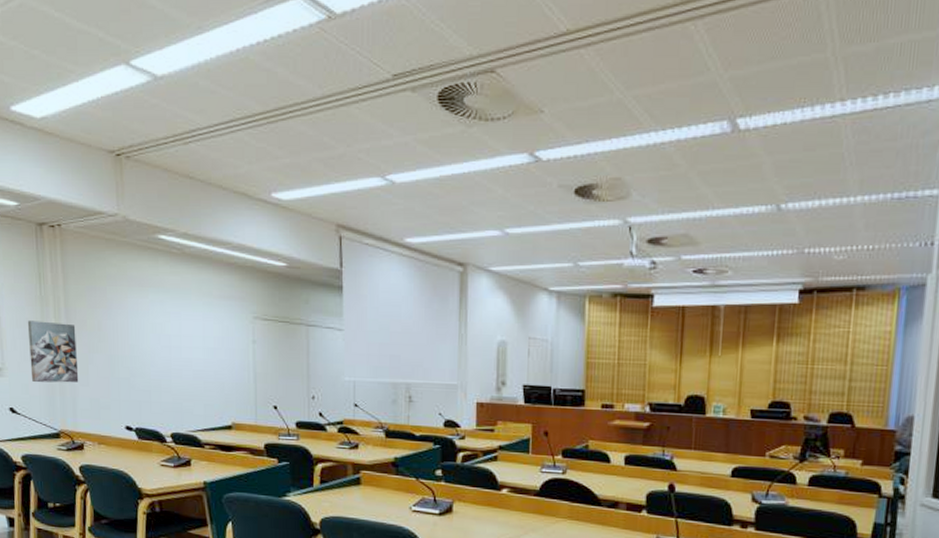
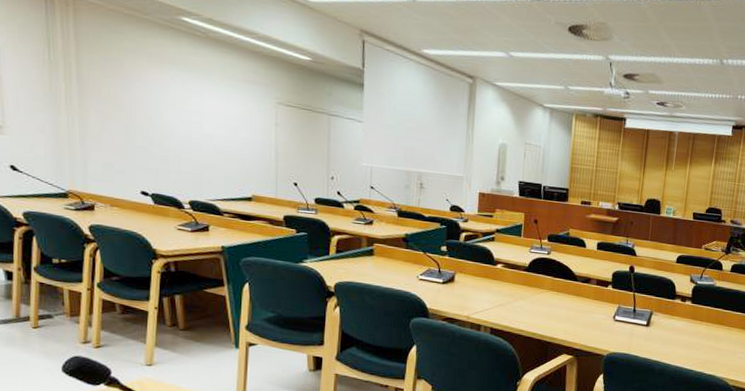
wall art: present [27,320,79,383] -> none [33,82,91,147]

